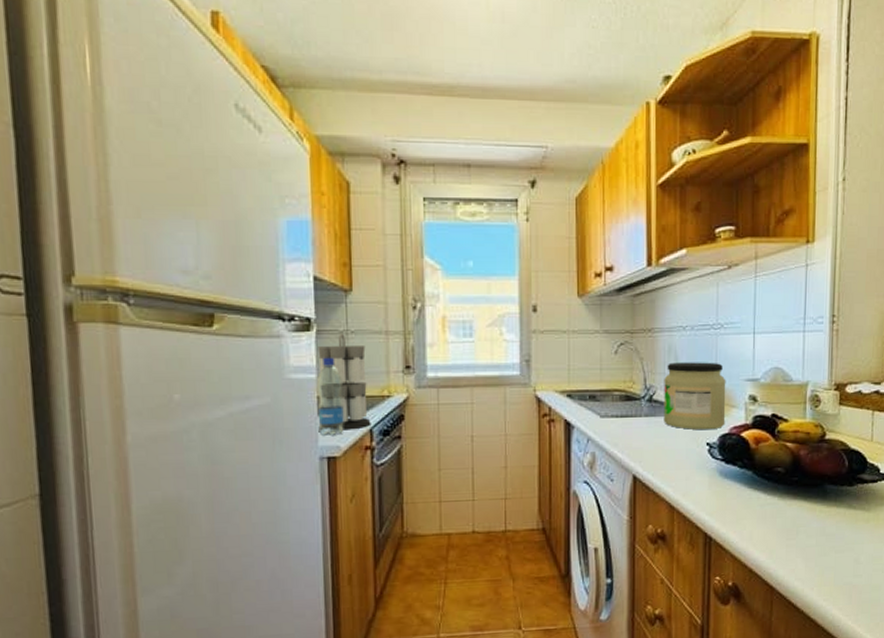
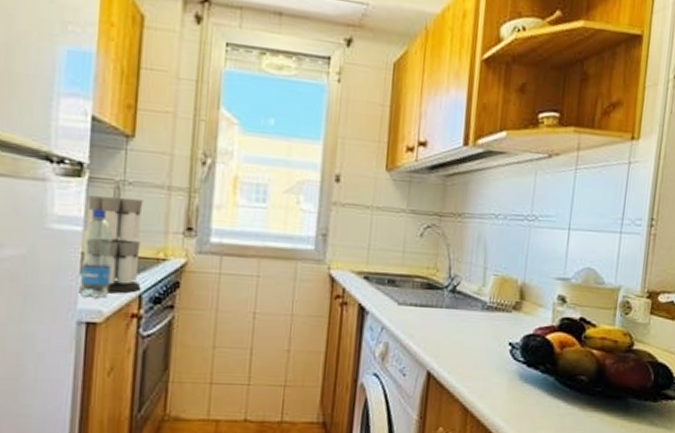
jar: present [663,362,726,430] -> none [465,252,536,329]

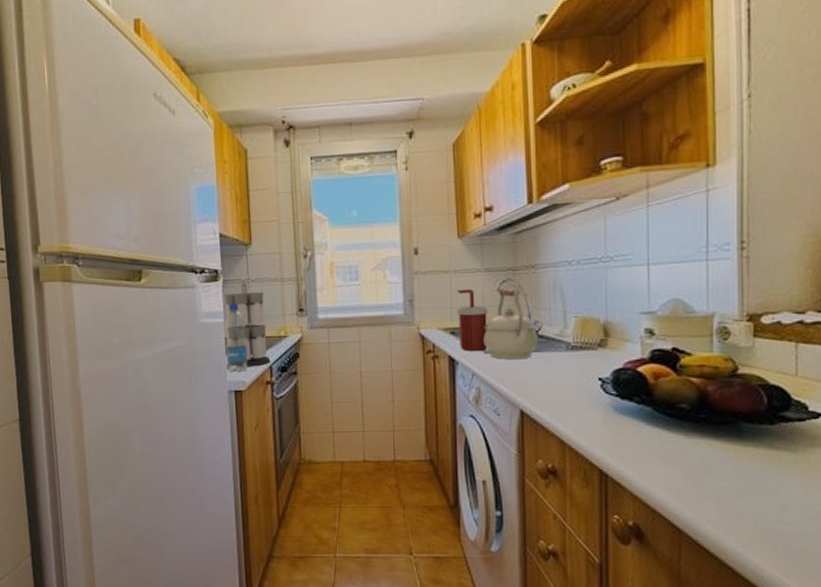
soap dispenser: none [372,230,408,301] -> present [457,289,488,351]
kettle: none [398,234,456,316] -> present [483,288,539,360]

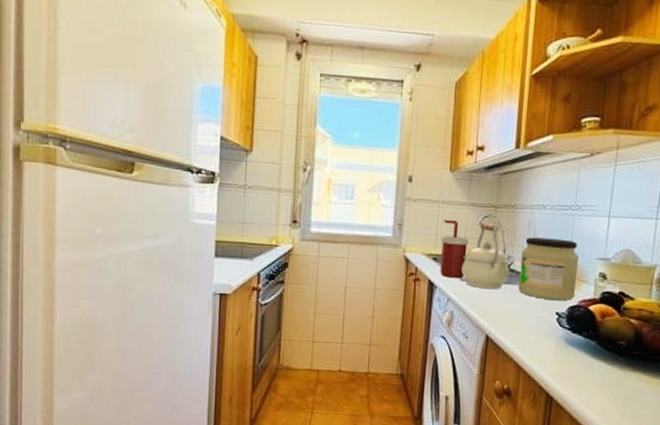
spice rack: present [224,281,271,367] -> none [219,187,260,272]
bottle: present [224,303,248,373] -> none [214,207,238,276]
jar: none [550,296,619,365] -> present [518,237,580,301]

